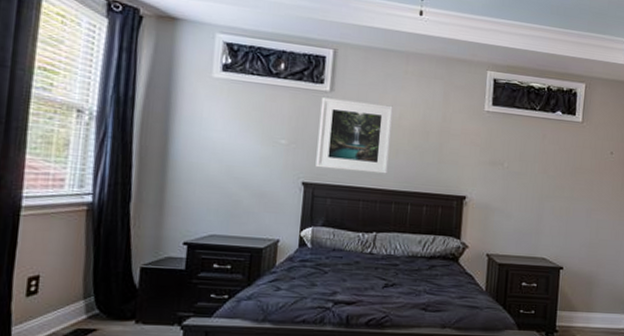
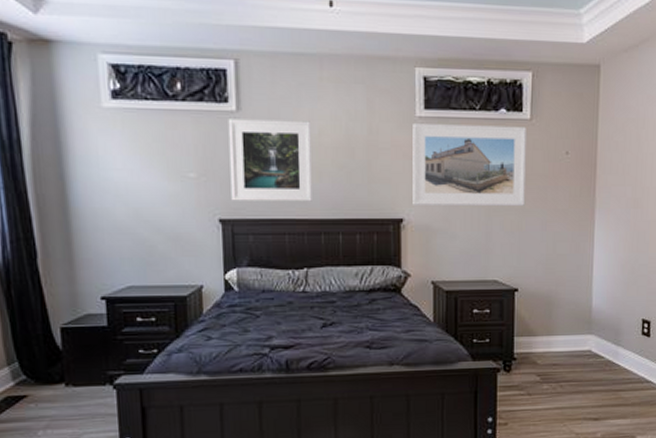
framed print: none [475,116,578,194] -> present [413,124,526,206]

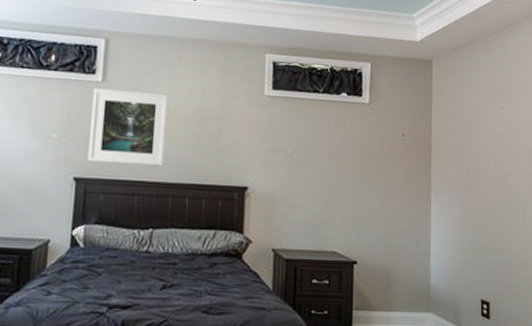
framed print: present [413,124,526,206] -> none [258,101,365,181]

